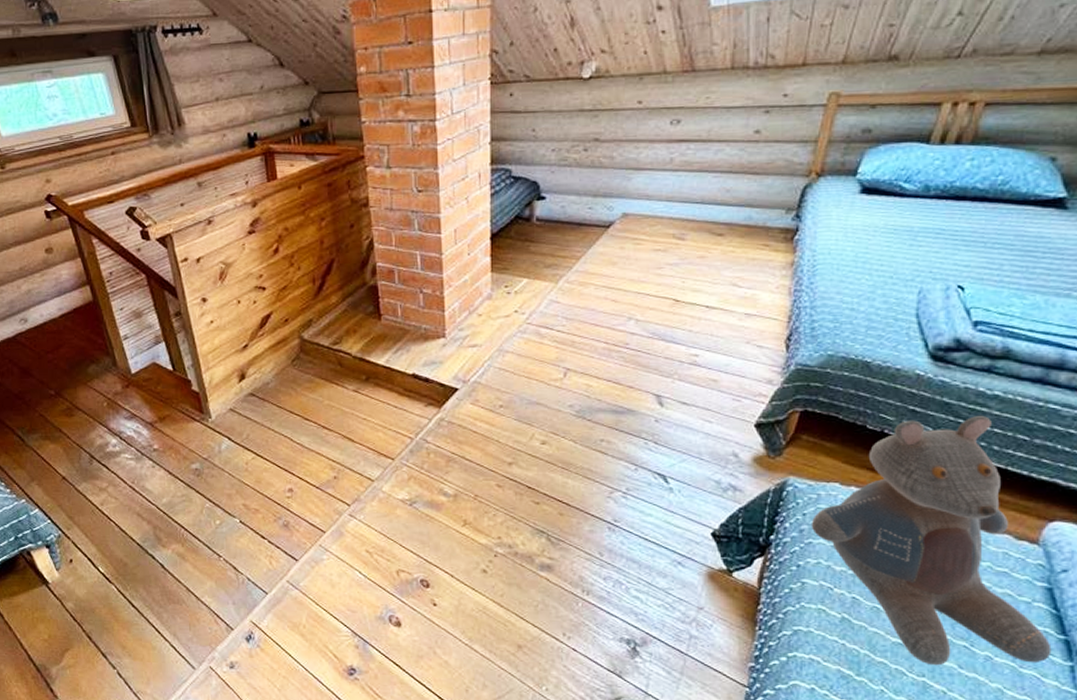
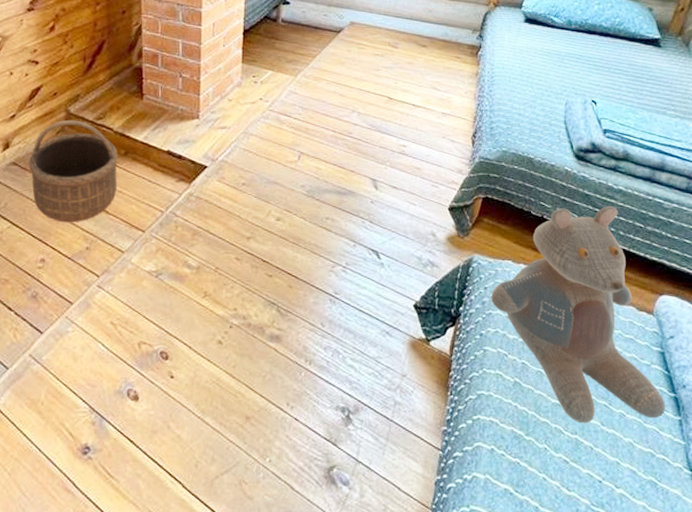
basket: none [266,346,361,453] -> present [28,119,118,223]

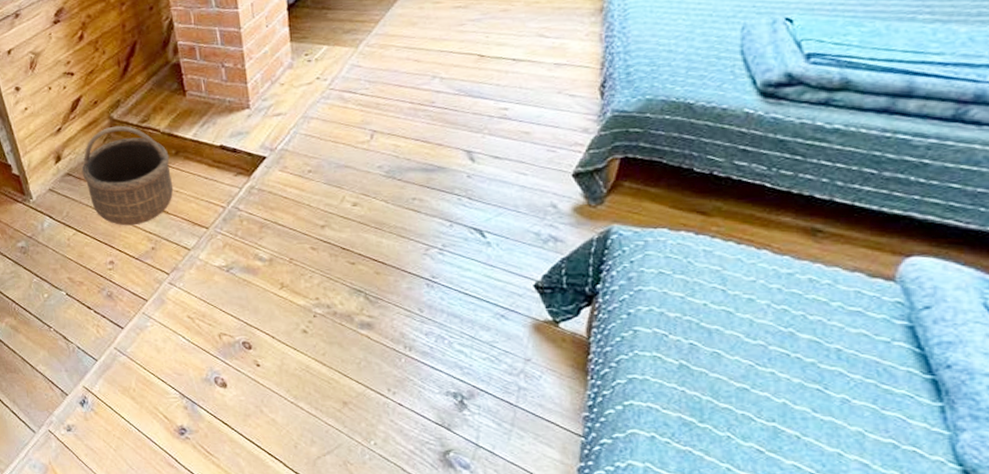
stuffed animal: present [490,205,666,424] -> none [639,150,917,410]

